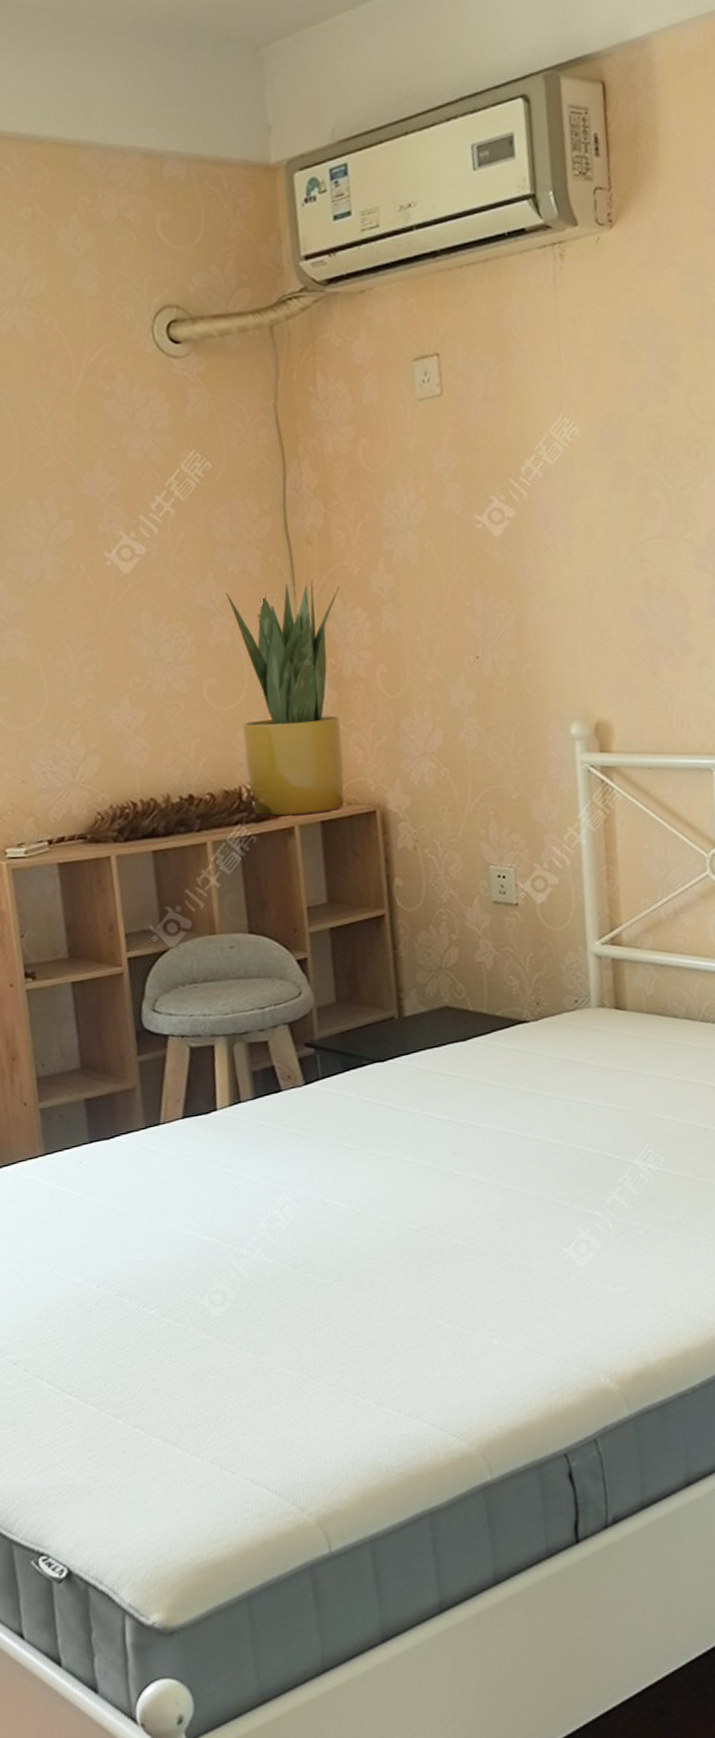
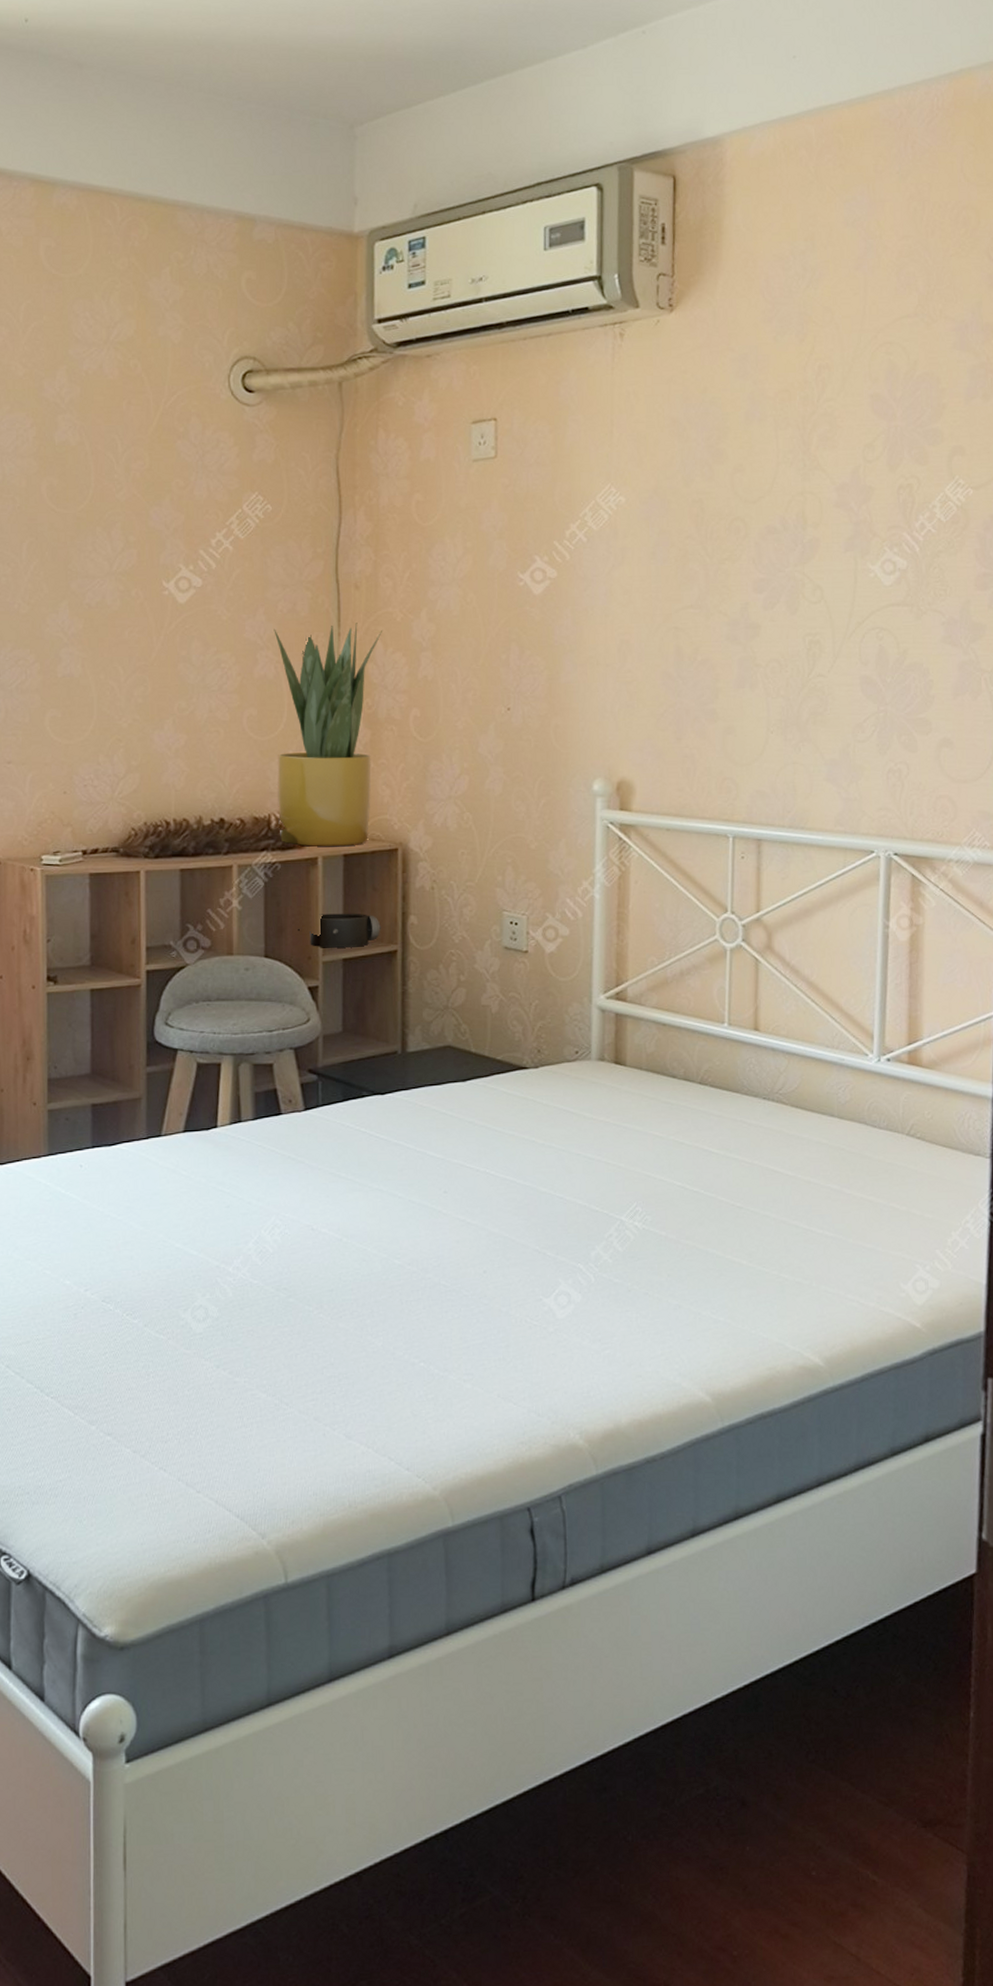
alarm clock: none [280,880,367,919] -> present [297,913,382,948]

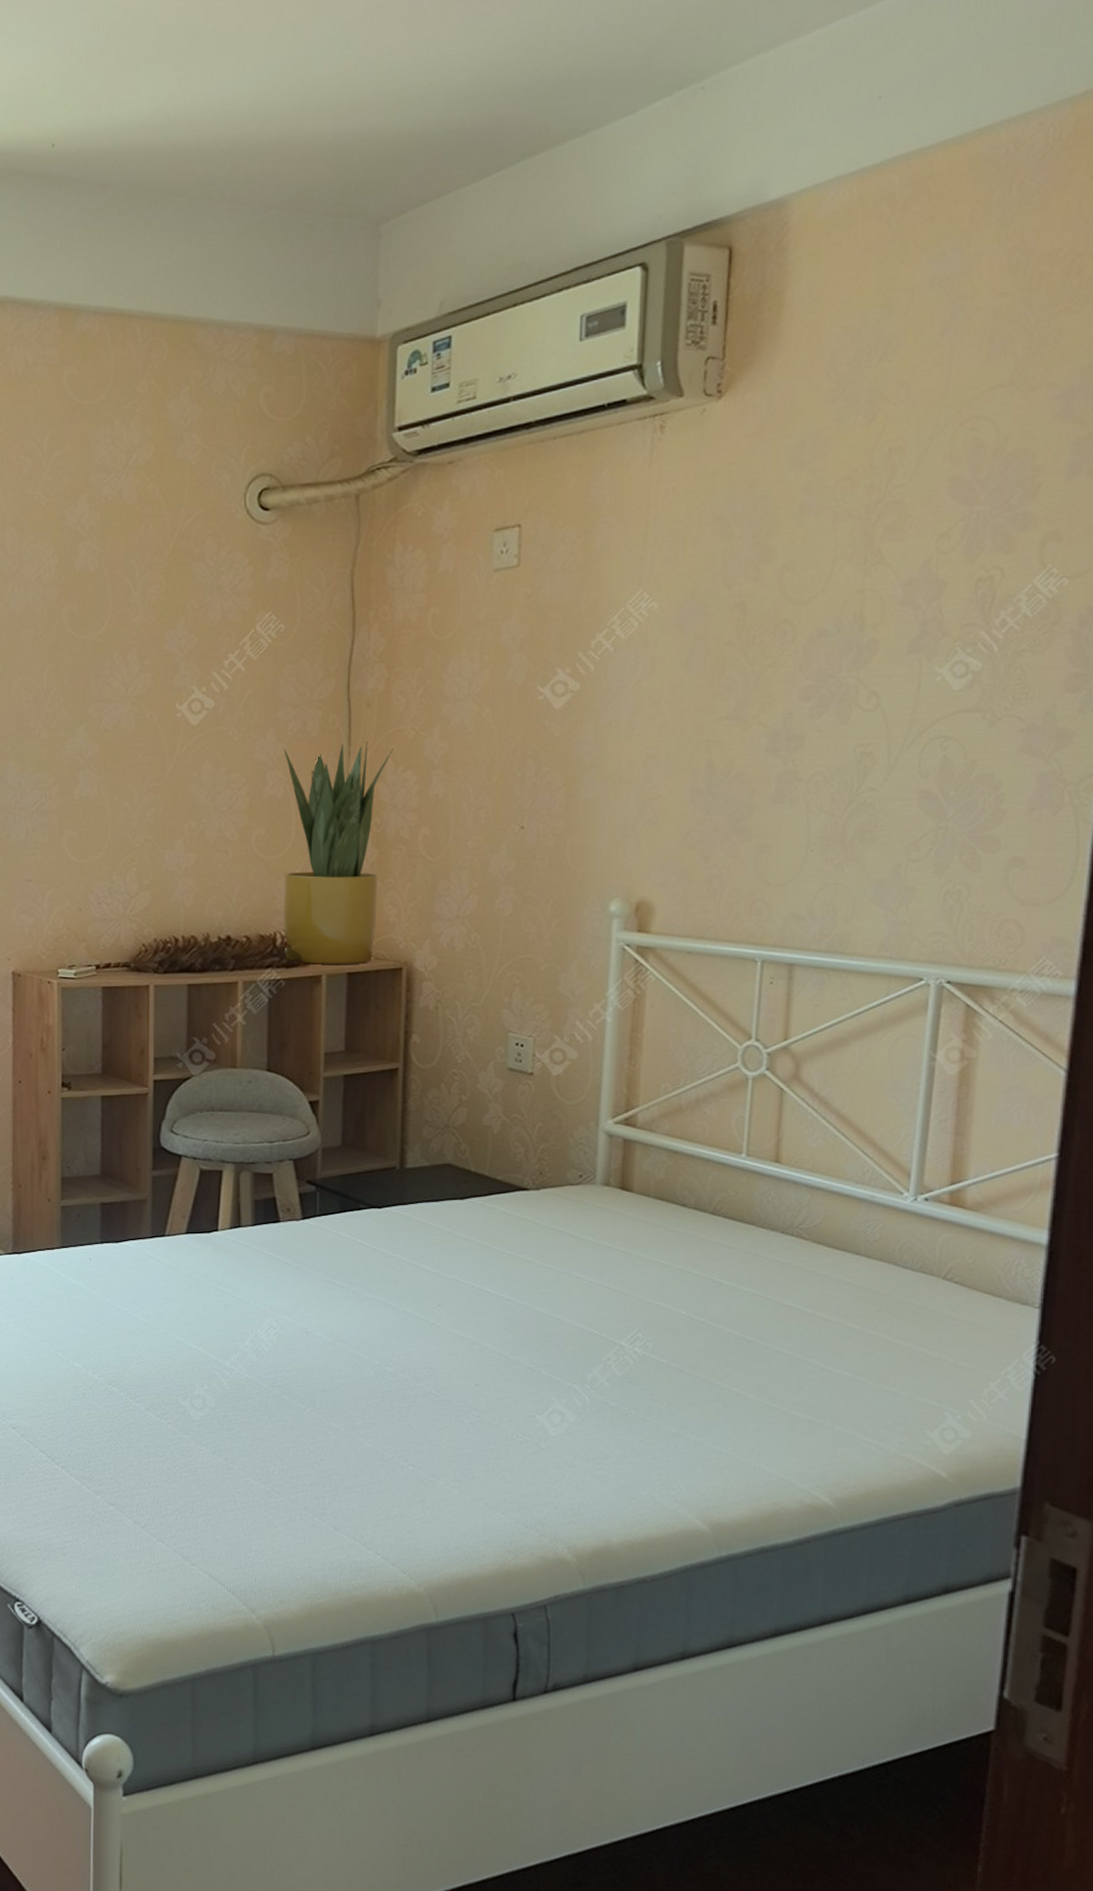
alarm clock: present [297,913,382,948] -> none [300,1030,384,1064]

